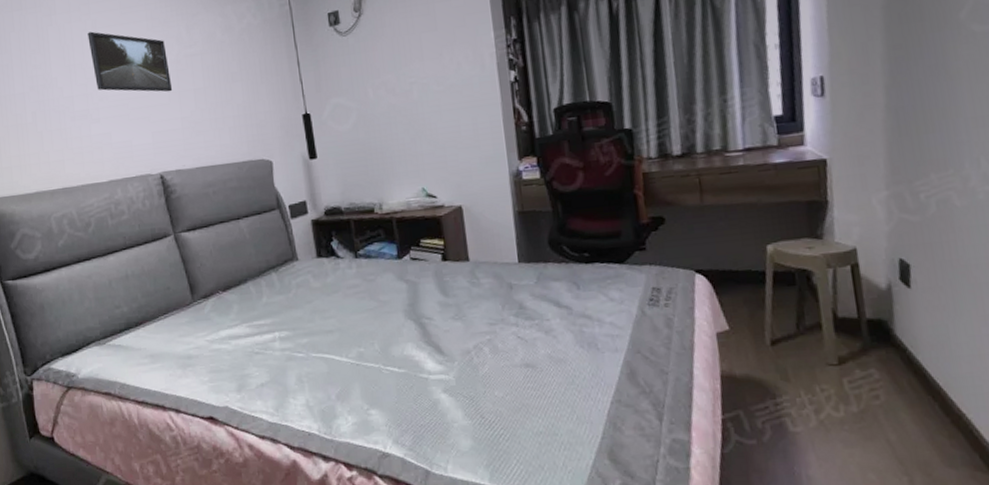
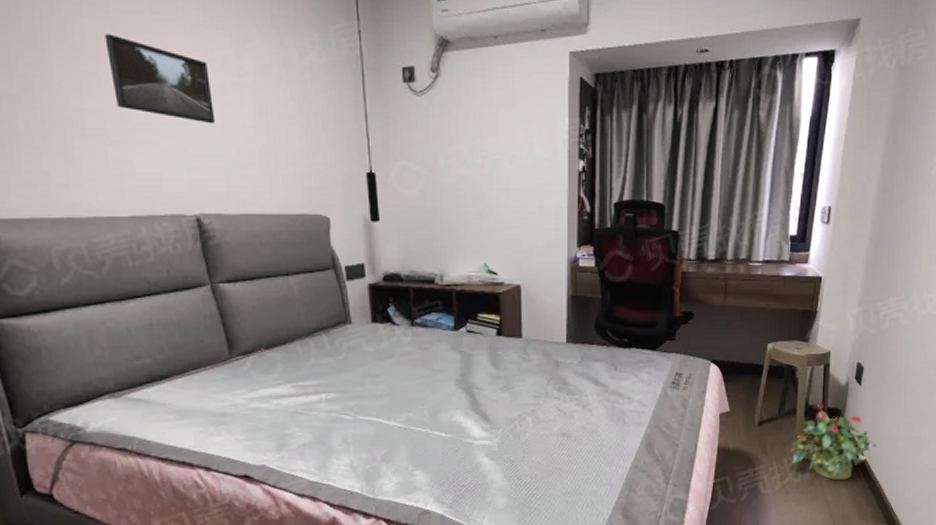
potted plant: none [822,315,953,414] -> present [791,404,878,481]

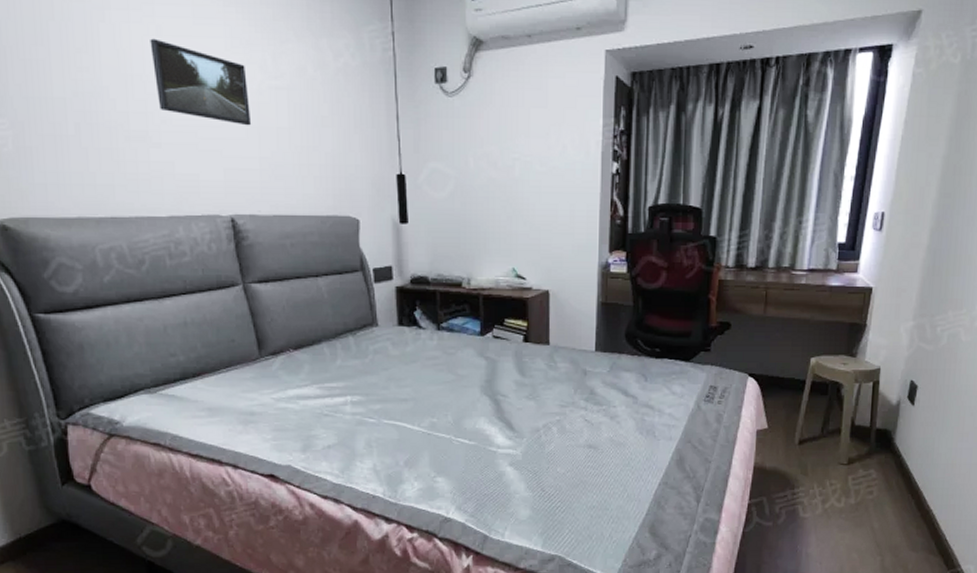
potted plant: present [791,404,878,481] -> none [834,424,931,507]

